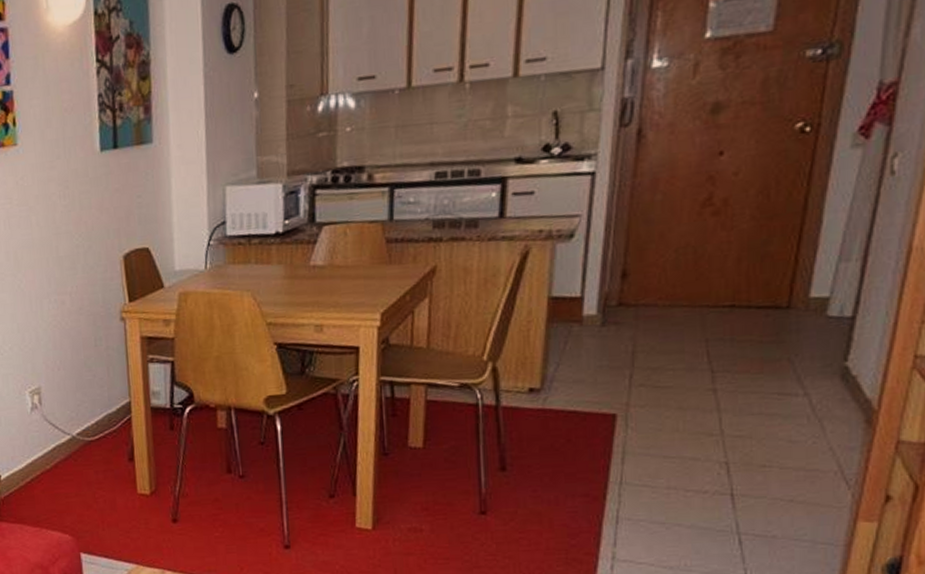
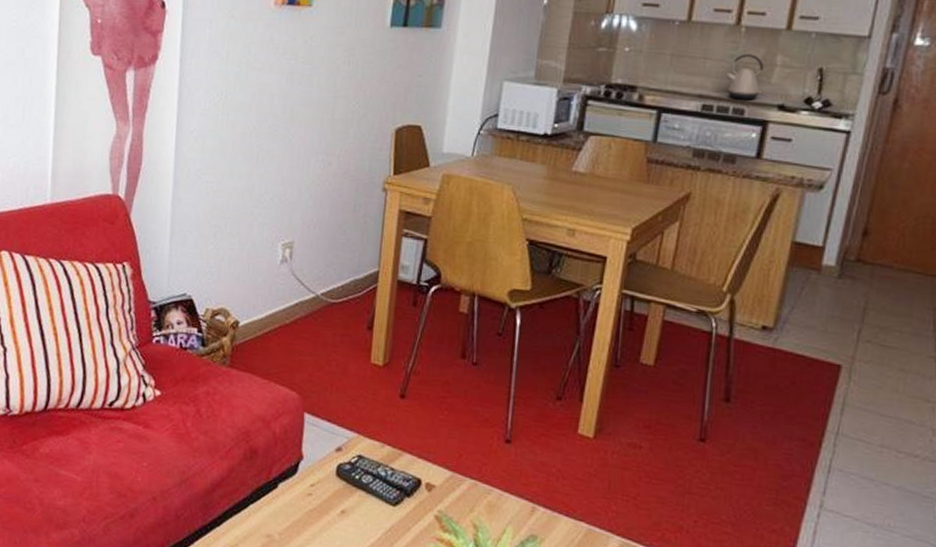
kettle: none [455,110,497,161] -> present [725,54,764,100]

